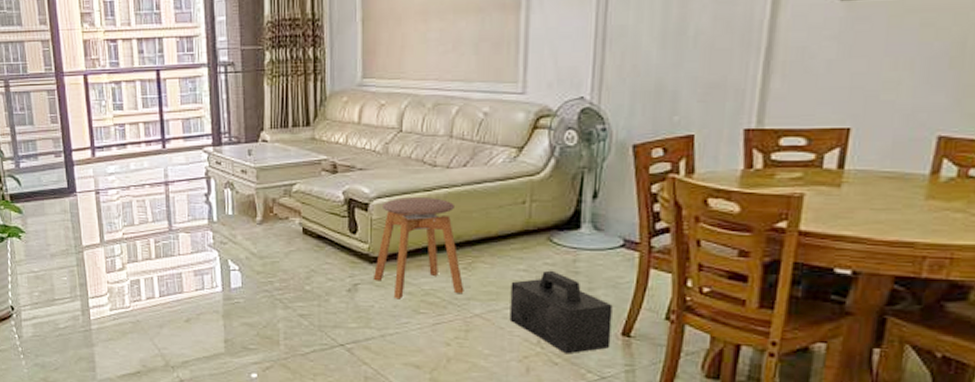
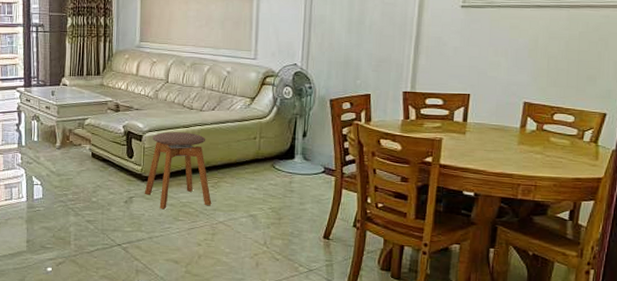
speaker: present [509,270,613,354] -> none [244,189,317,252]

